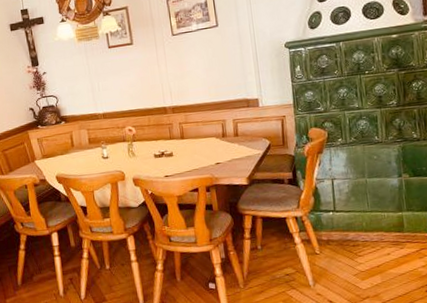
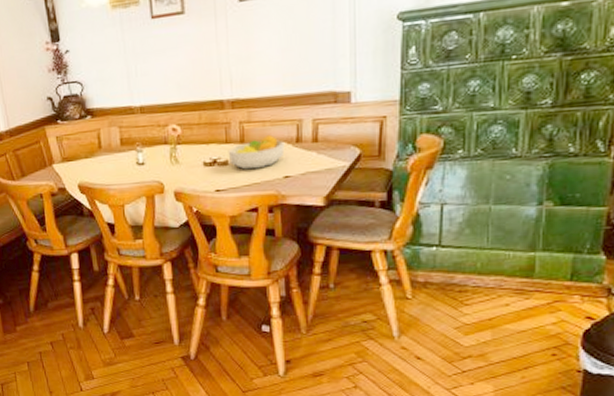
fruit bowl: none [172,131,215,159] -> present [228,134,285,170]

